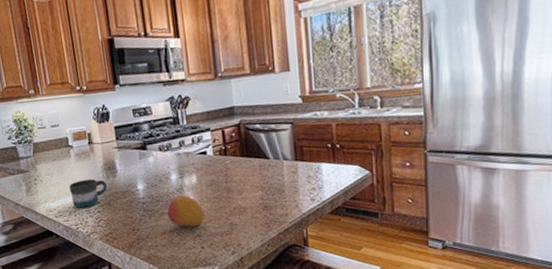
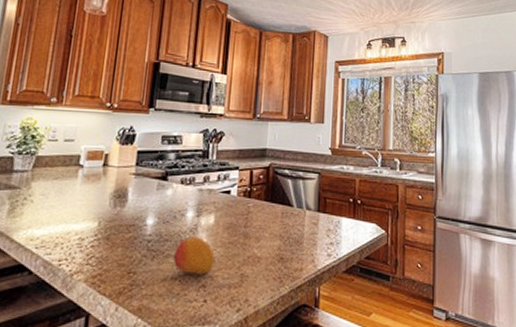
mug: present [69,178,107,209] -> none [63,205,111,240]

